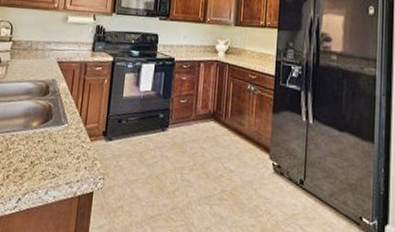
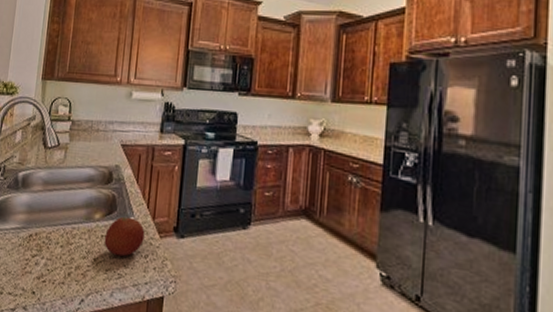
fruit: none [40,124,78,159] -> present [104,216,145,257]

